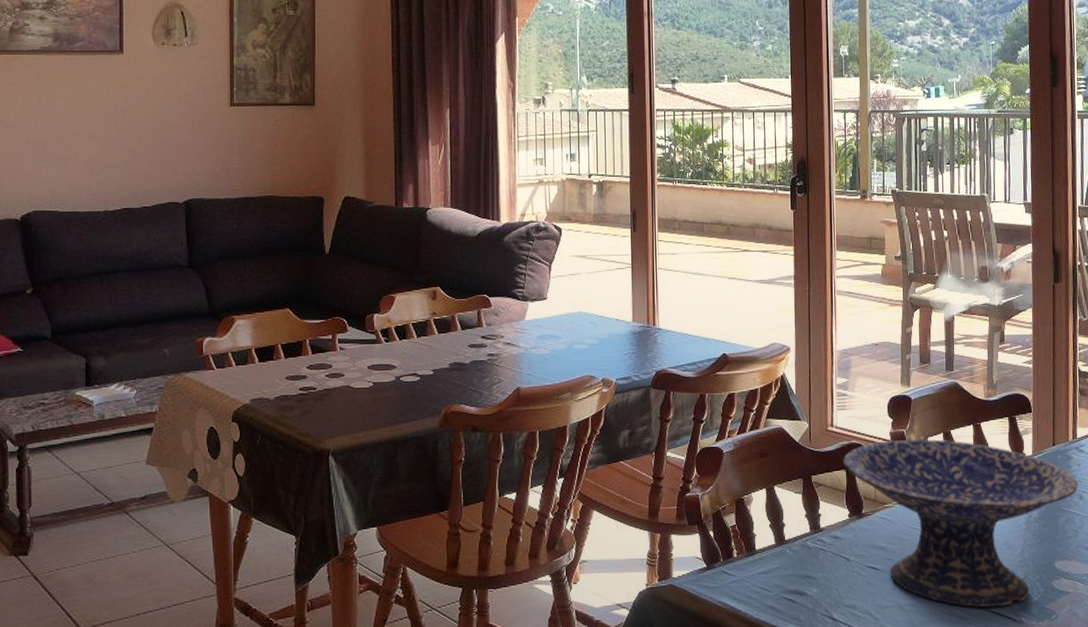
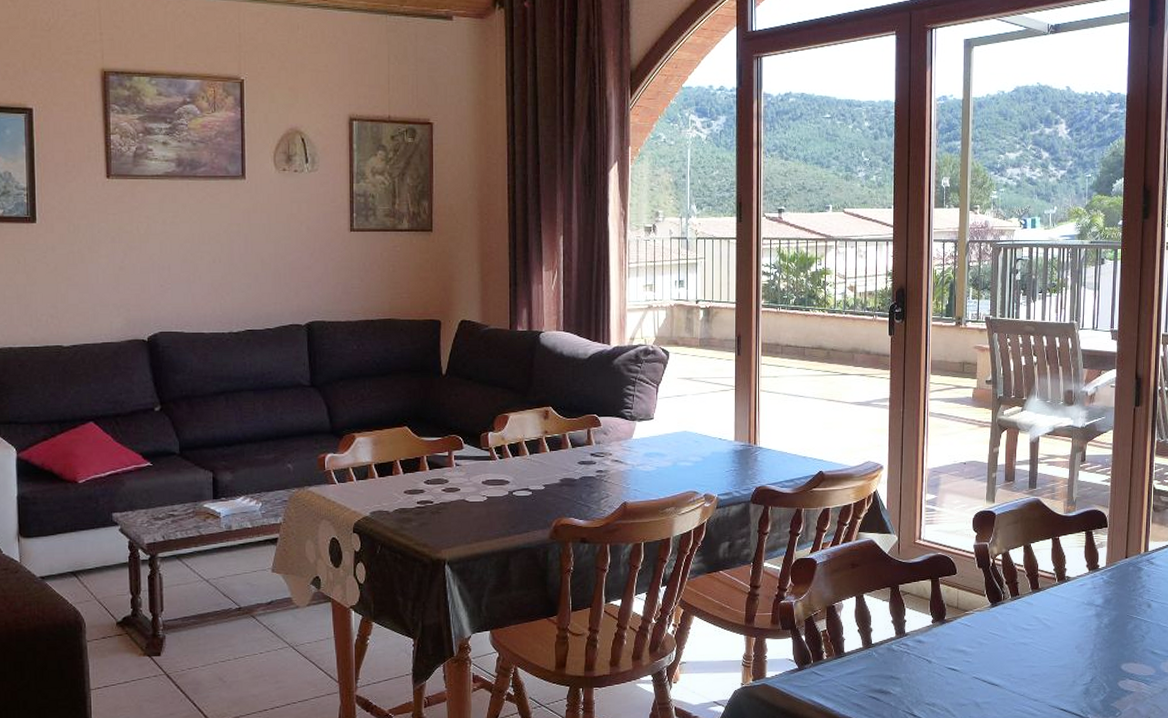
decorative bowl: present [842,439,1079,608] -> none [928,552,1148,705]

